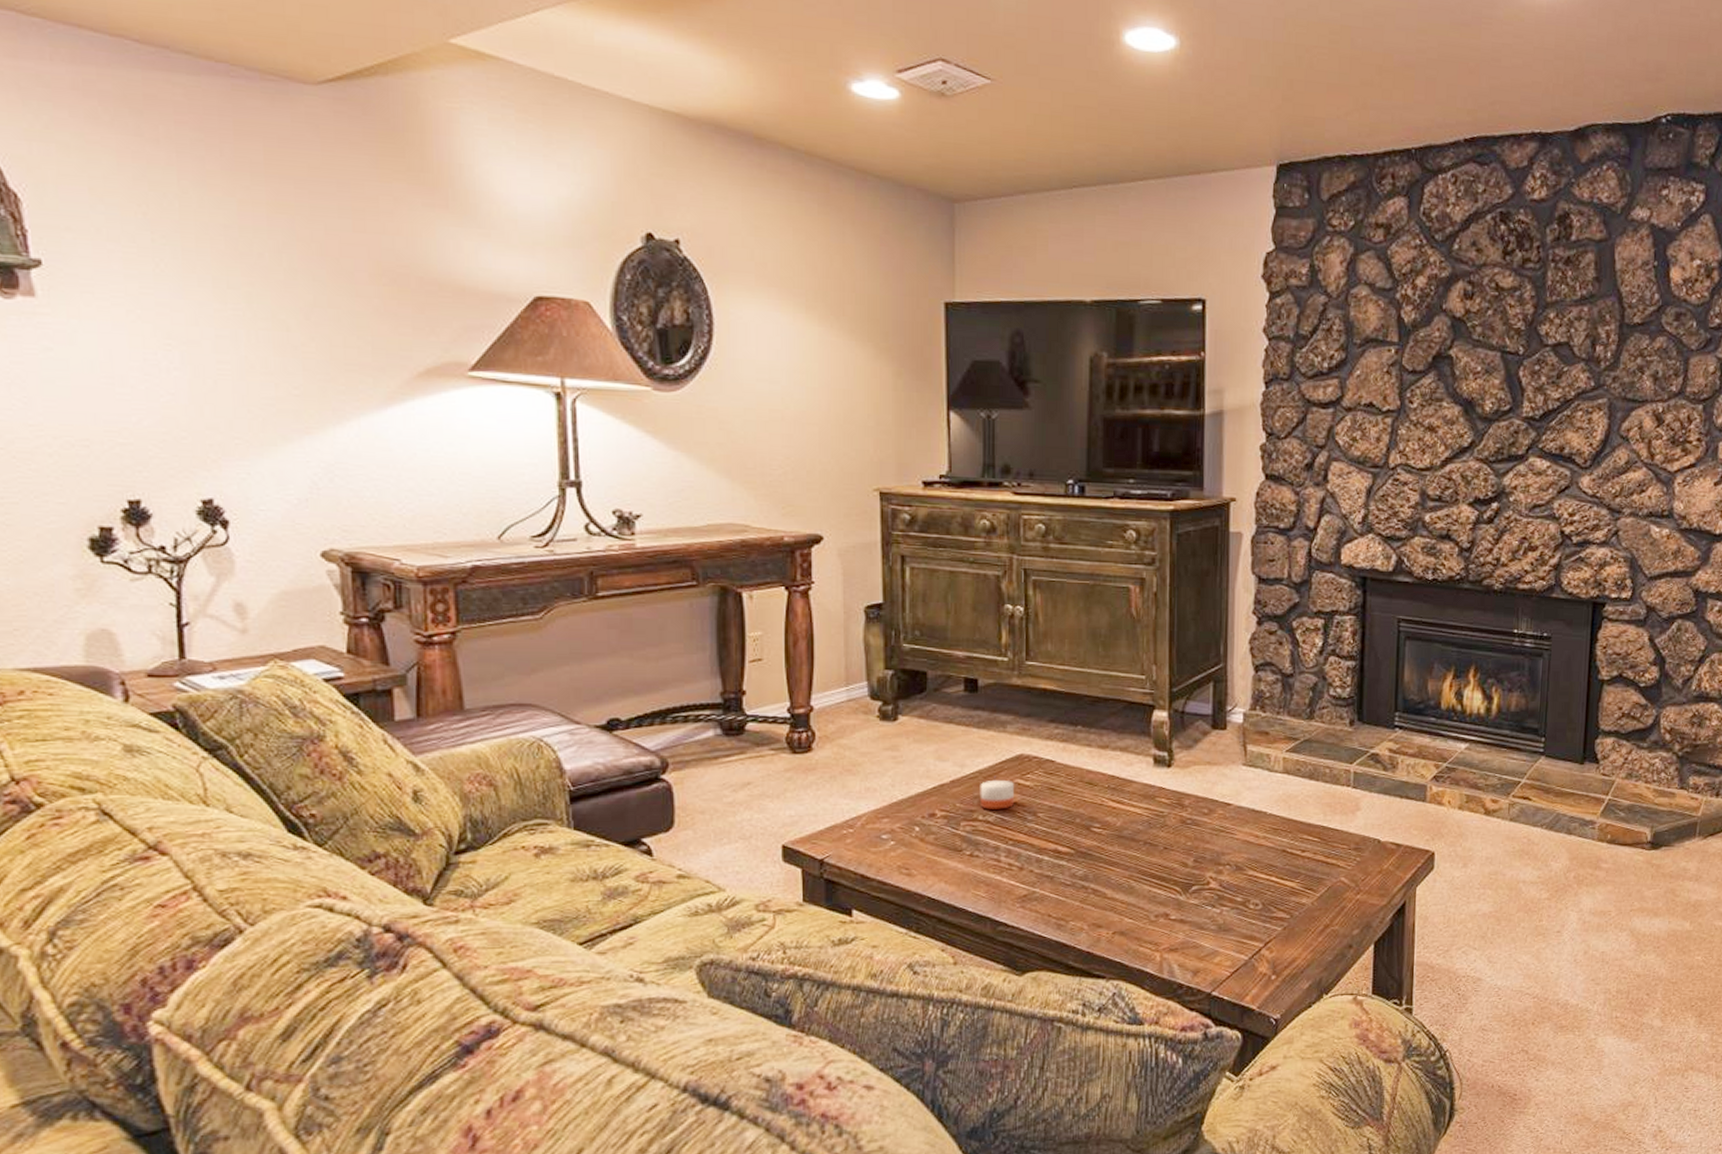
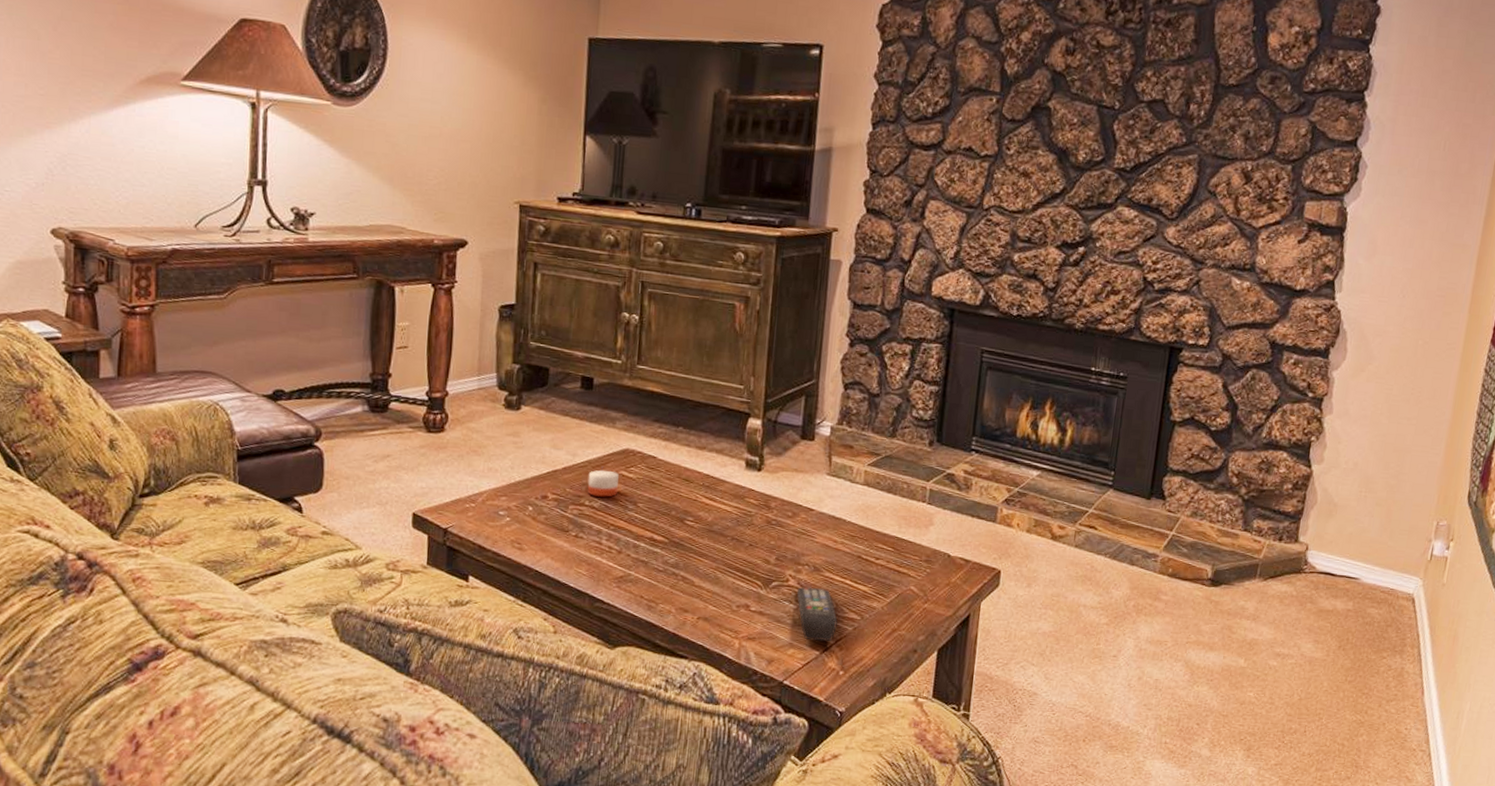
remote control: none [1219,888,1265,946] -> present [796,586,838,642]

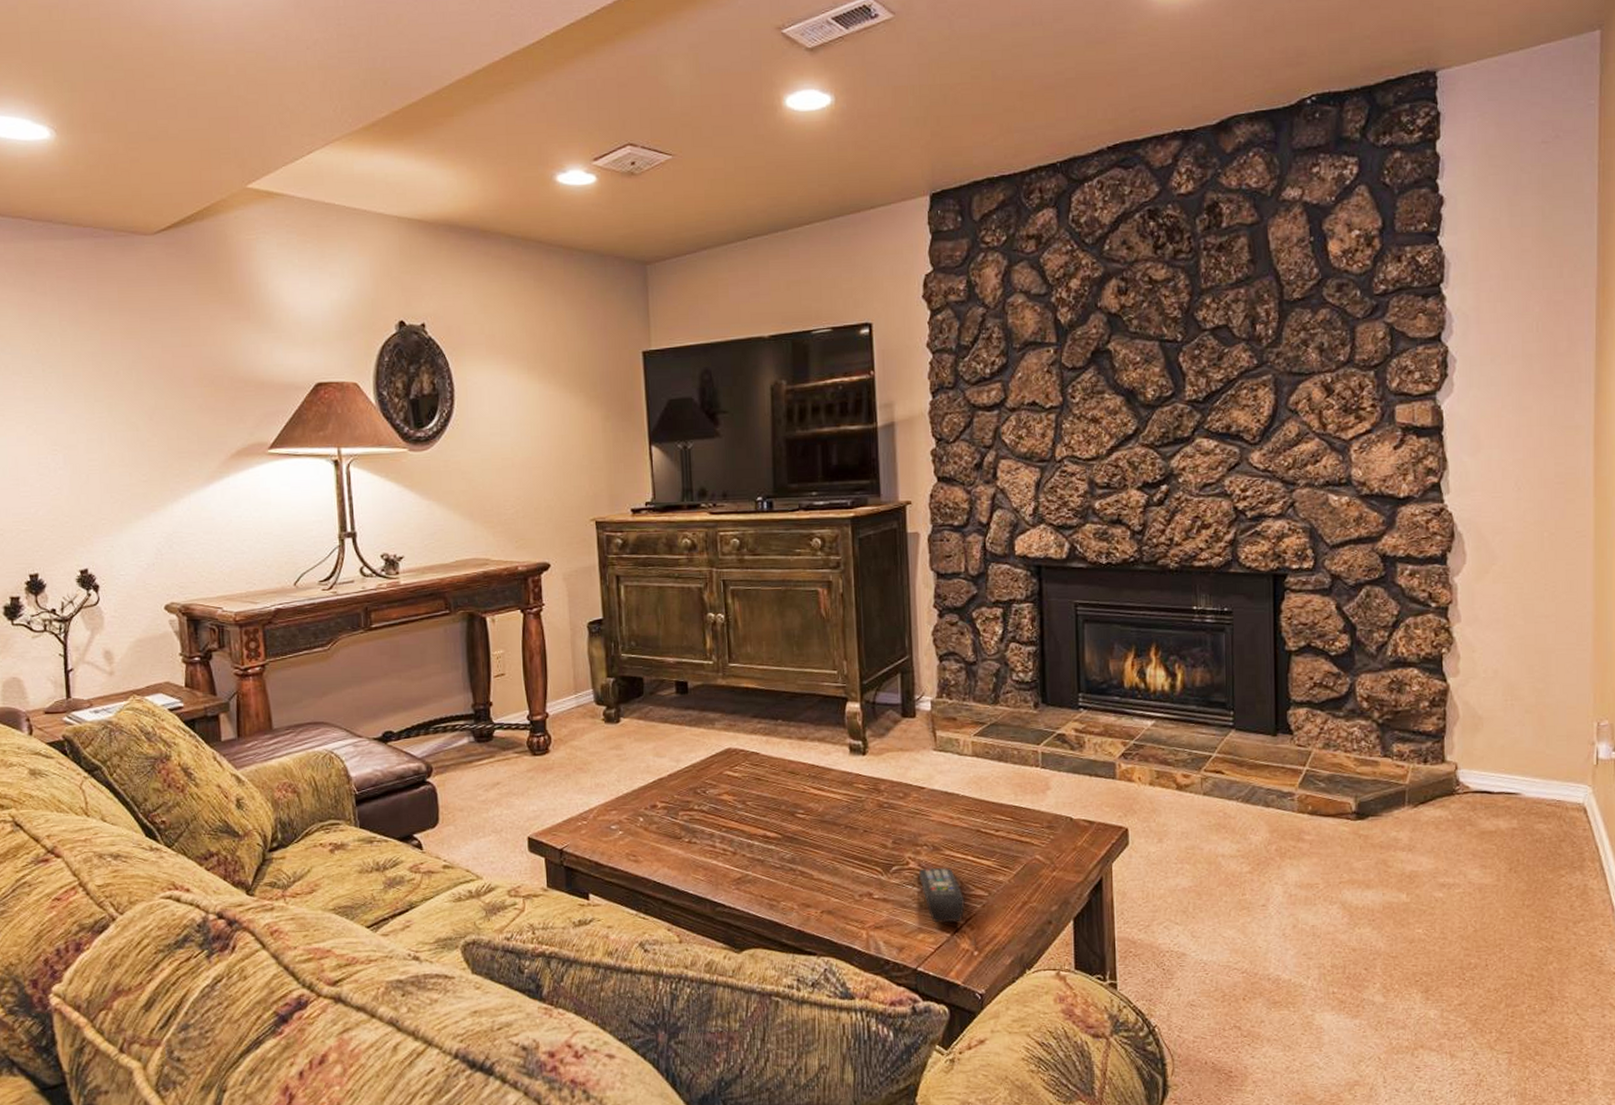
candle: present [587,469,619,497] -> none [694,772,725,800]

